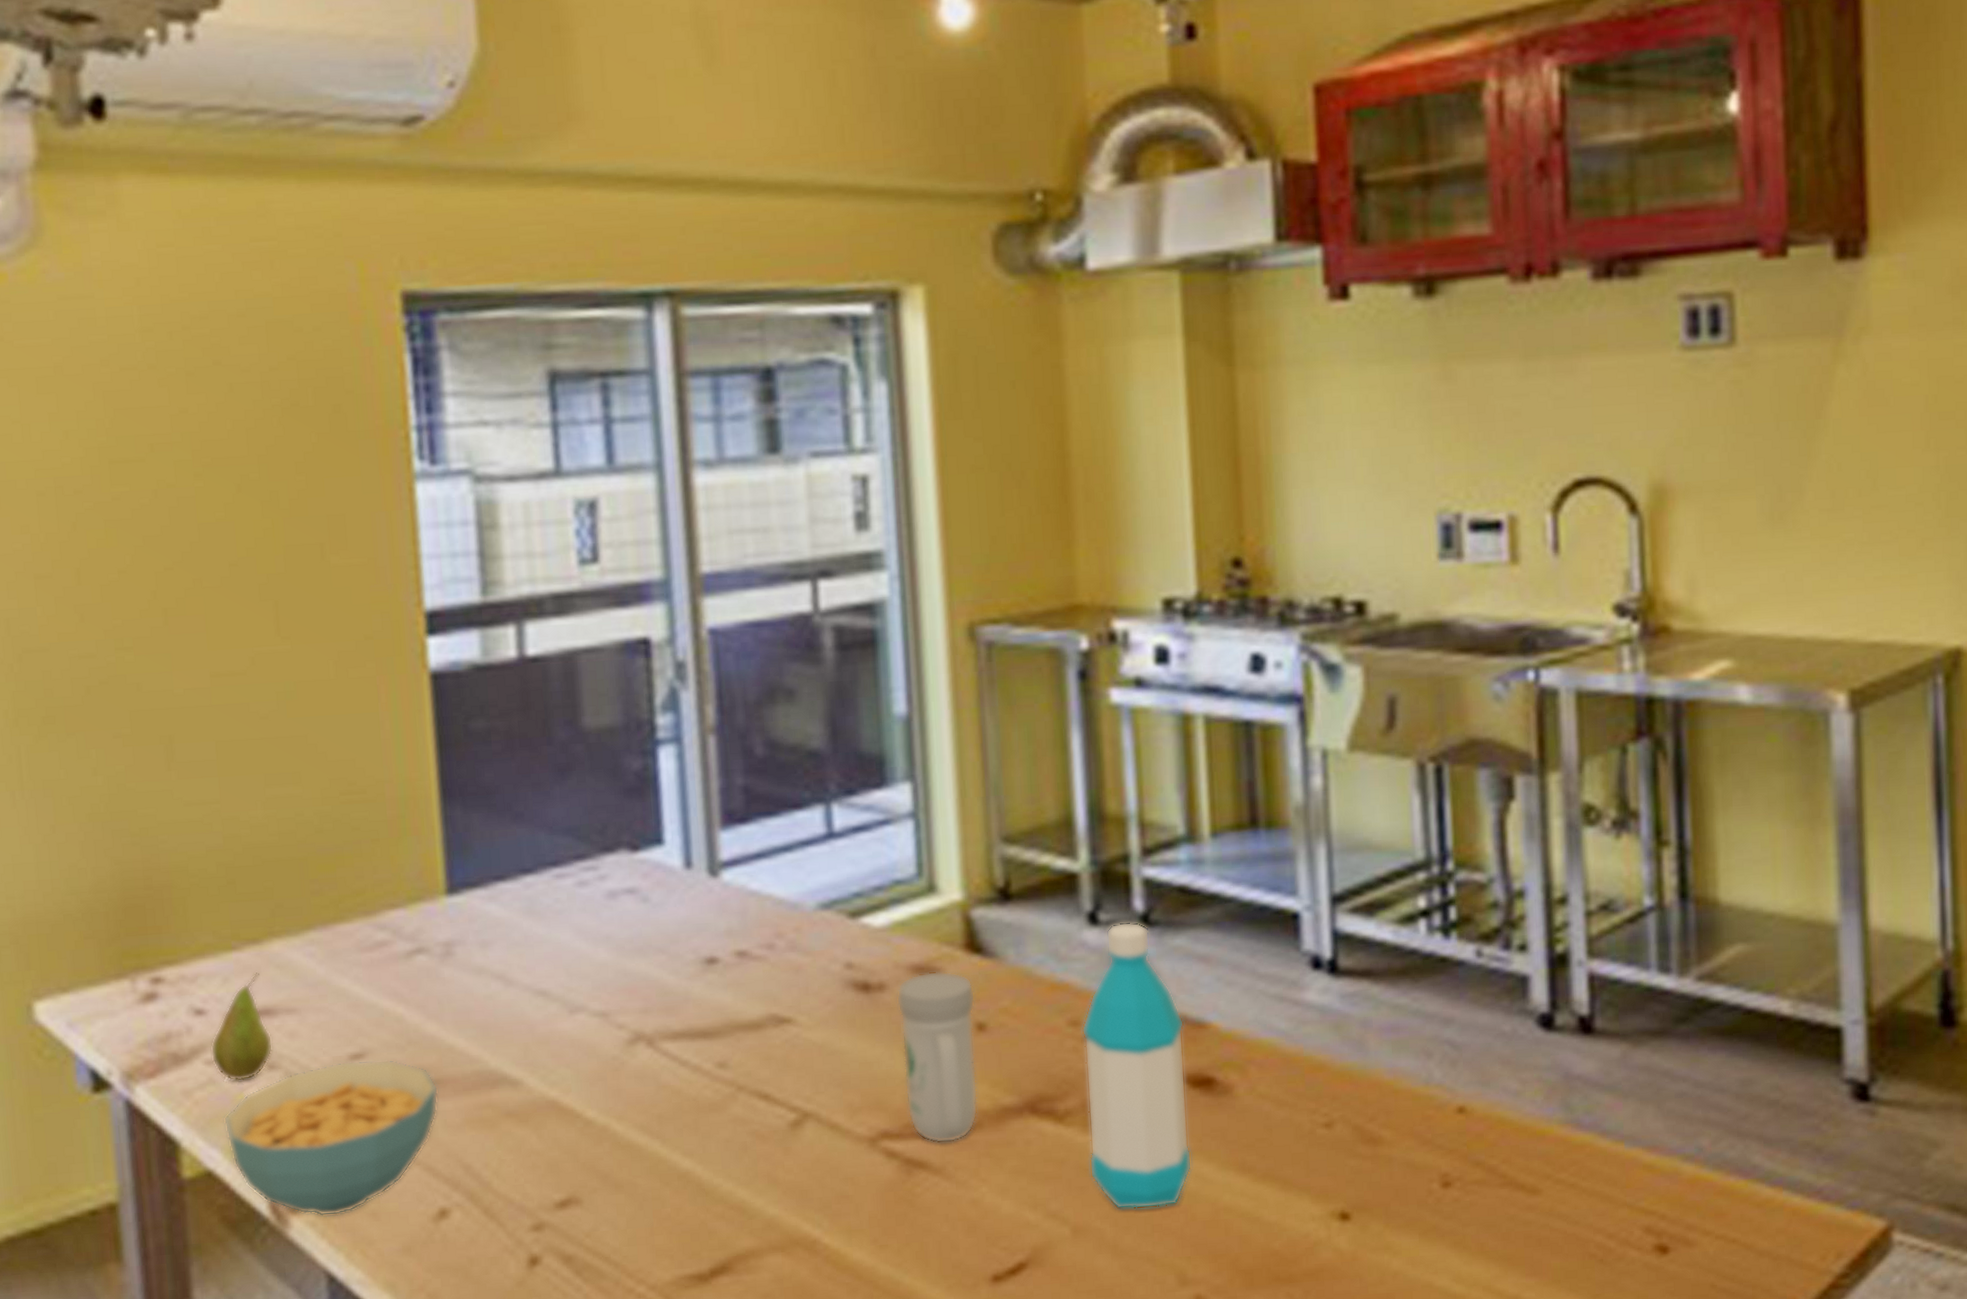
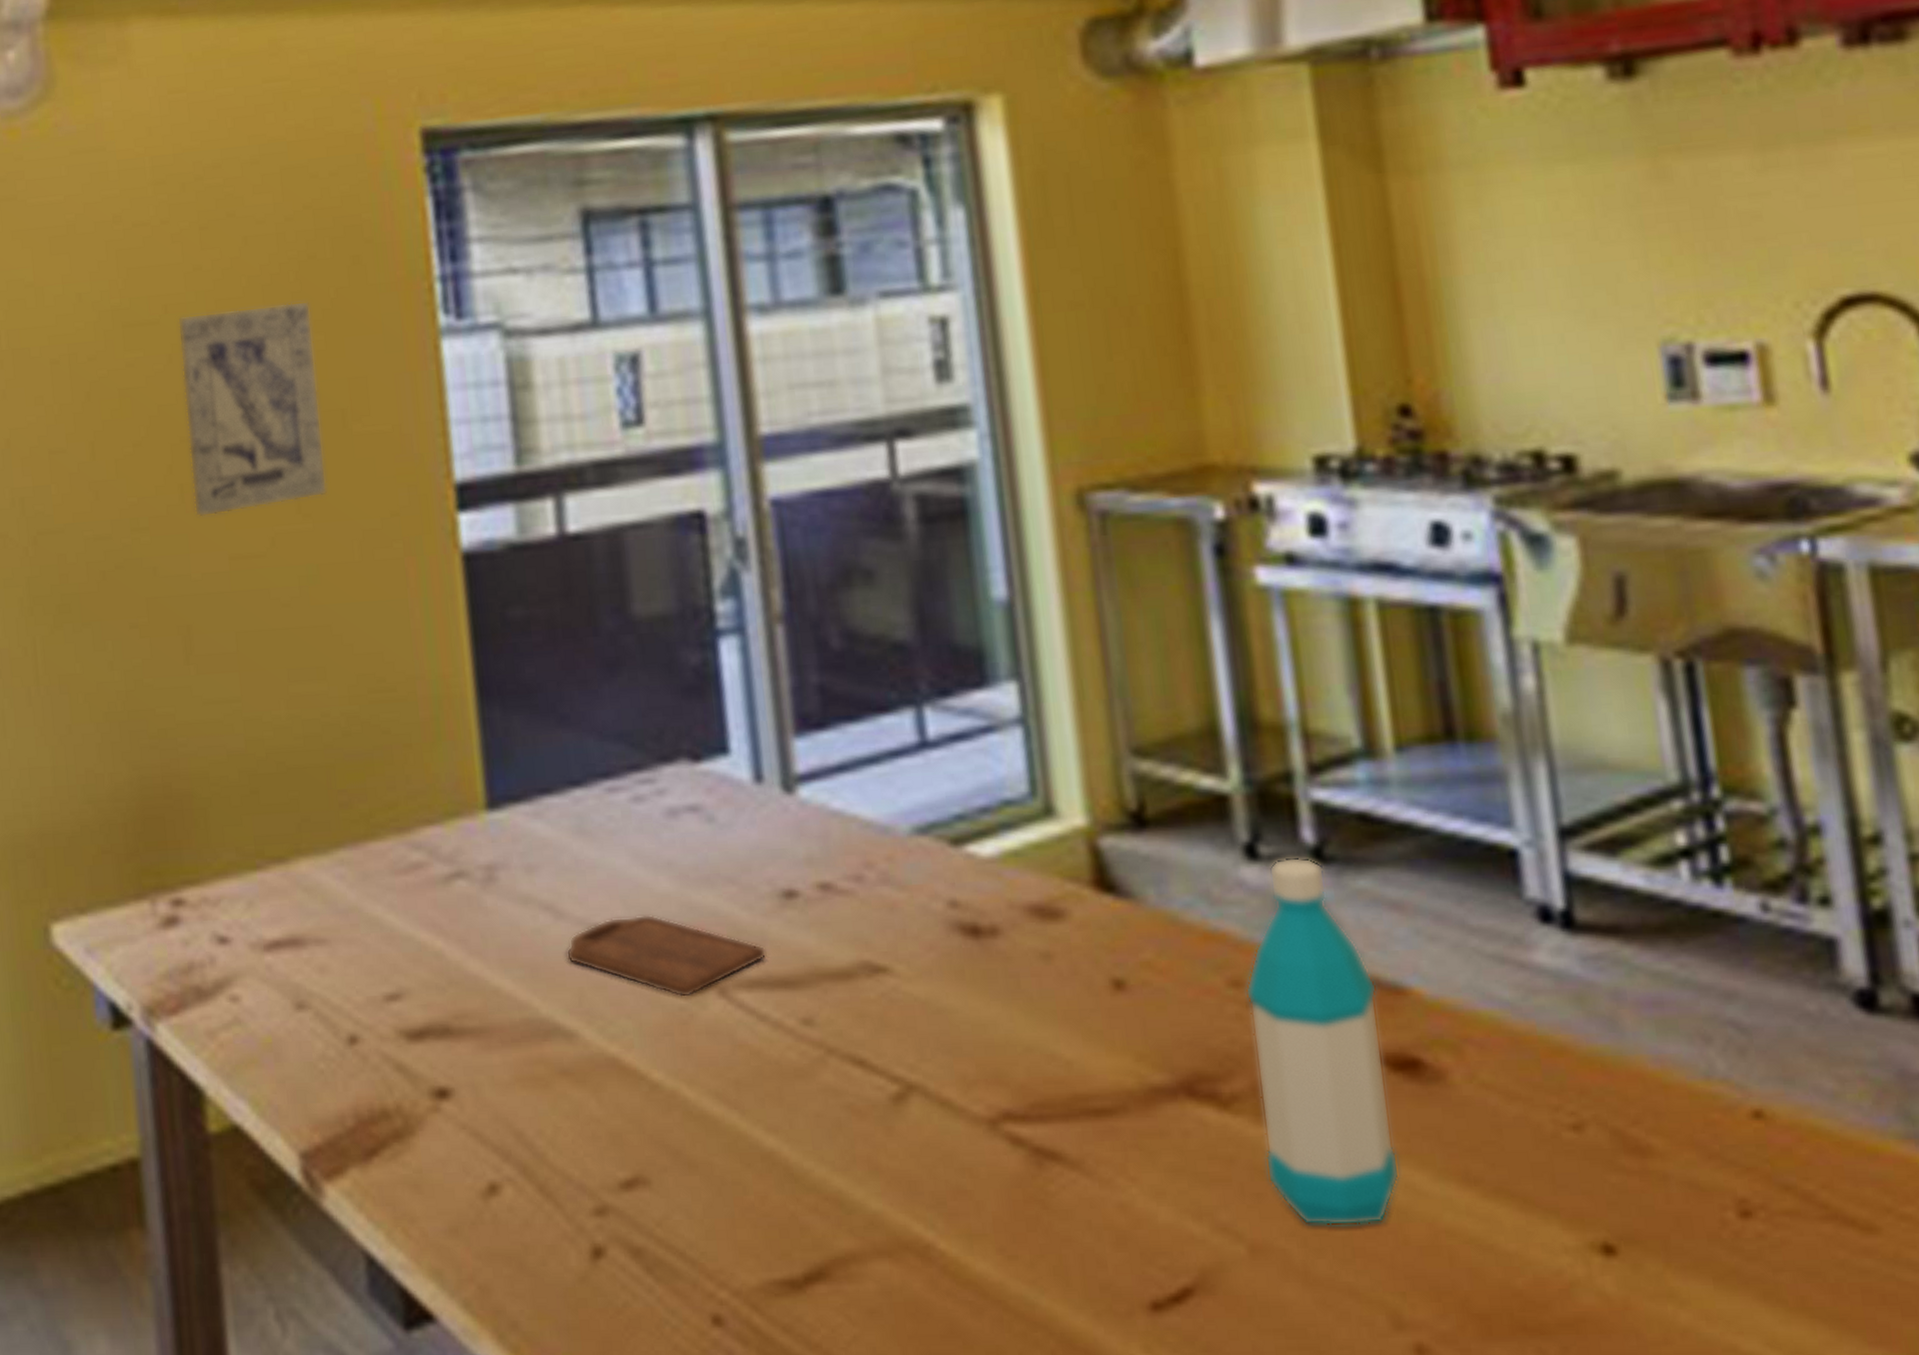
wall art: none [164,444,306,639] -> present [178,300,328,517]
fruit: present [210,972,273,1082] -> none [235,896,302,1023]
cereal bowl: present [223,1059,439,1217] -> none [250,1001,485,1186]
cutting board: none [514,980,689,1049] -> present [566,914,767,998]
mug: present [896,971,978,1144] -> none [1012,913,1121,1130]

